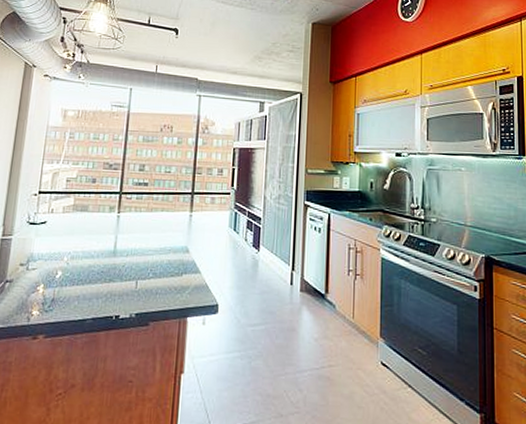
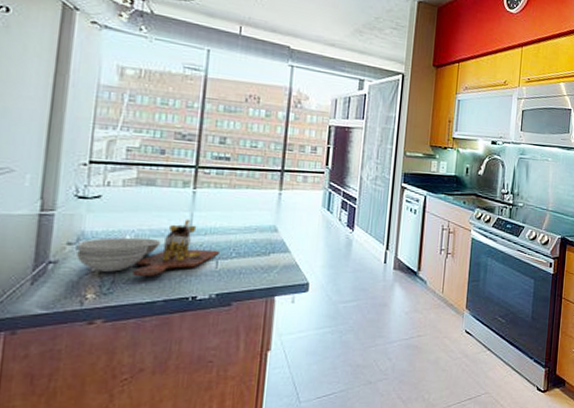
cutting board: none [26,241,139,296] -> present [77,219,219,277]

